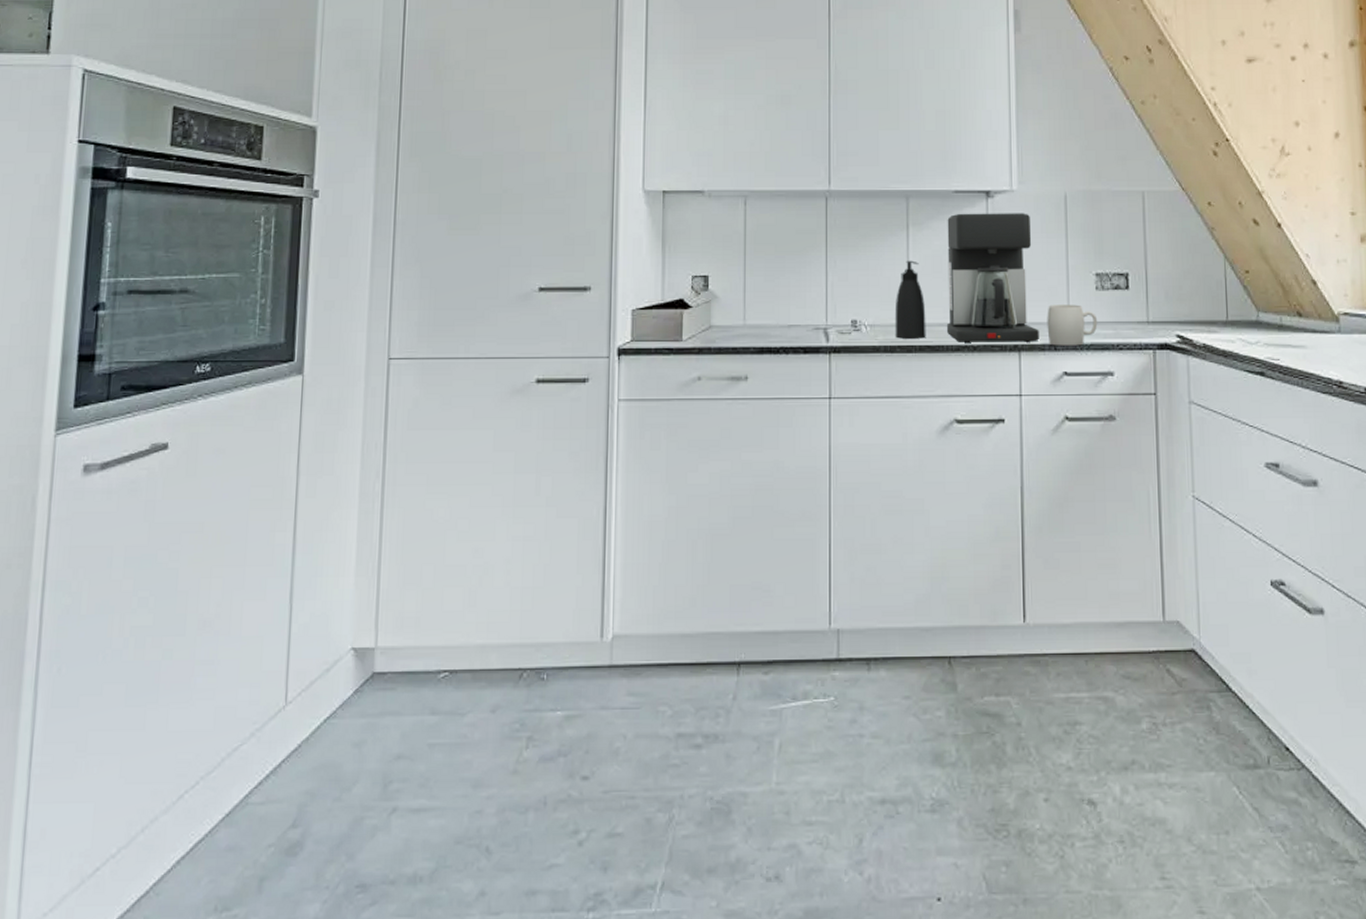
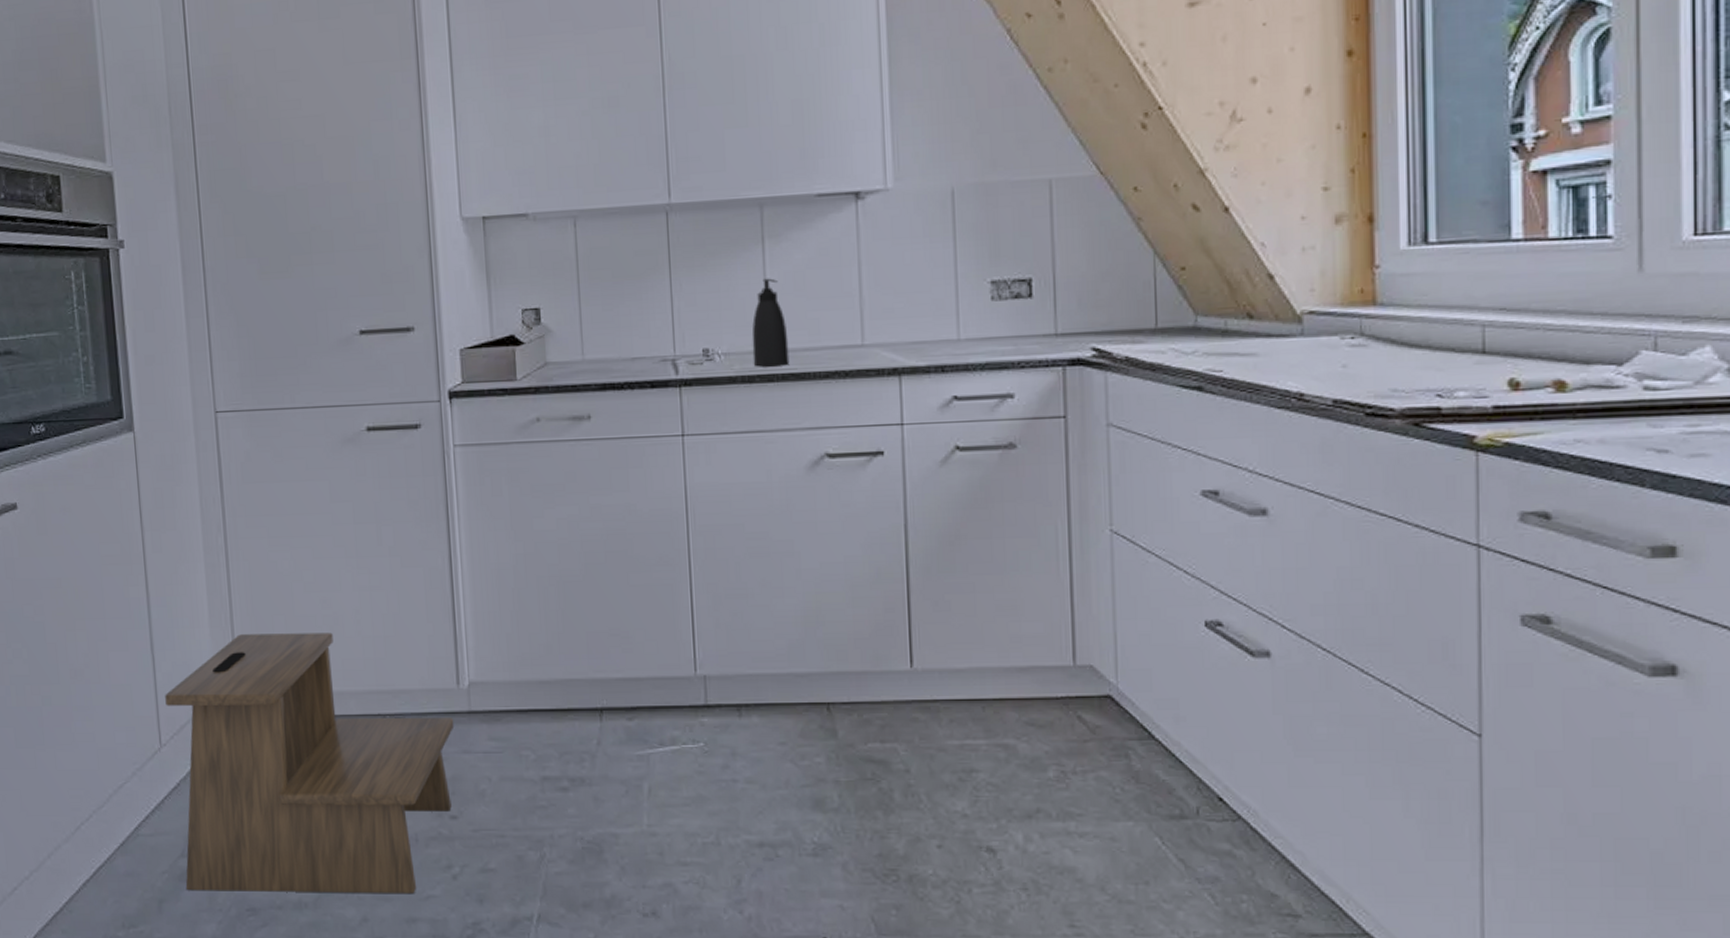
step stool: none [292,583,595,866] -> present [165,632,455,893]
coffee maker: present [946,213,1039,344] -> none [809,215,923,369]
mug: present [1047,304,1098,346] -> none [932,318,994,367]

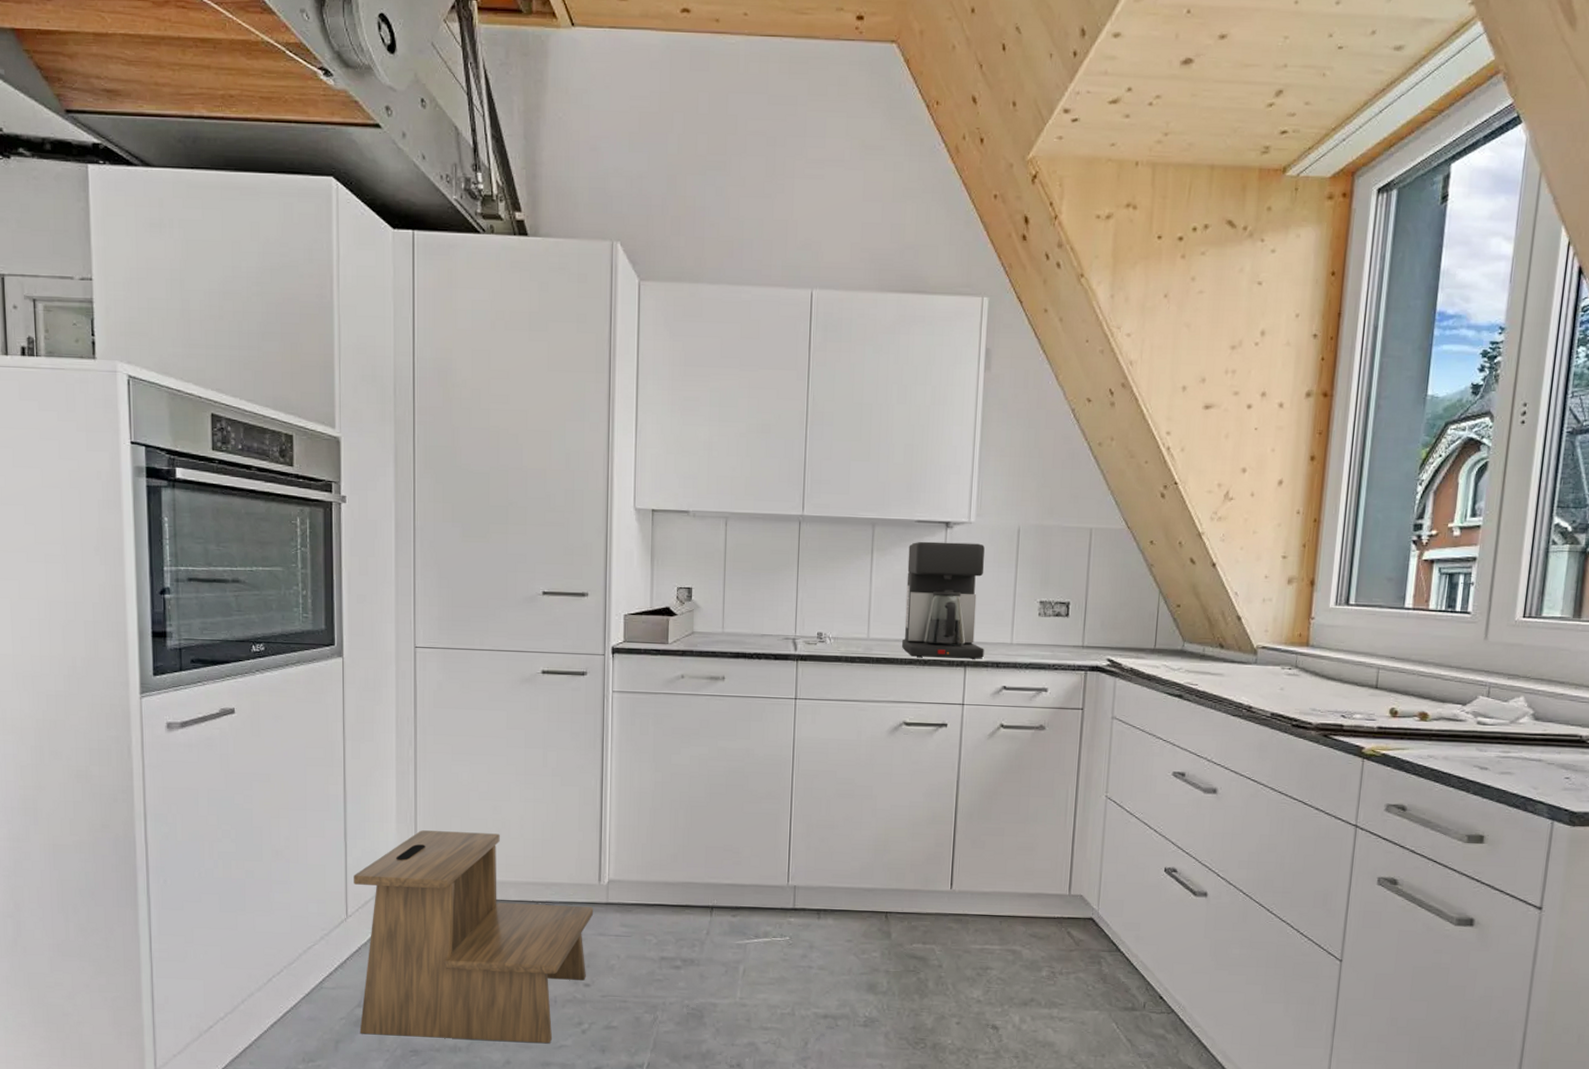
soap dispenser: present [751,278,790,367] -> none [855,582,884,652]
coffee maker: none [809,215,923,369] -> present [901,541,985,659]

